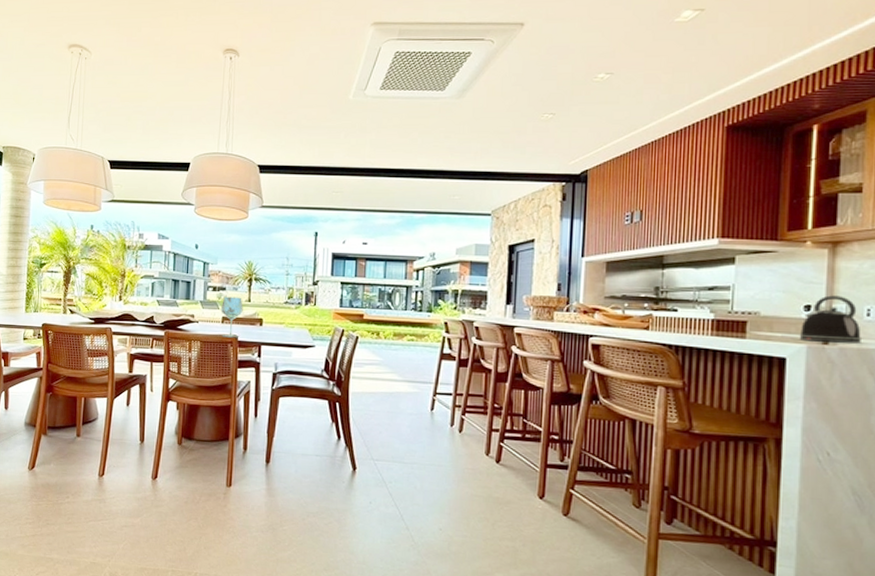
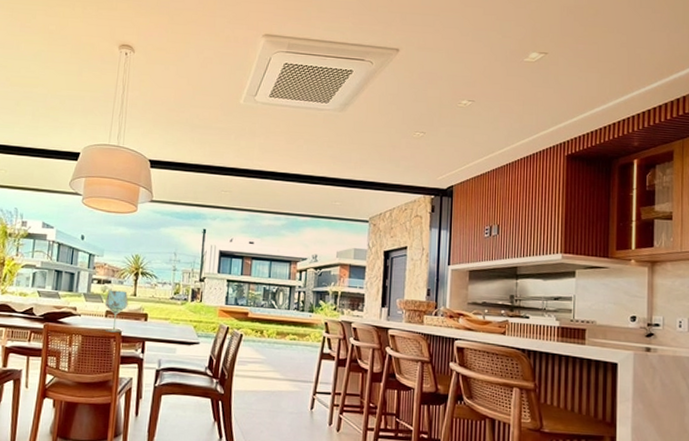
kettle: present [799,295,863,344] -> none [627,308,677,352]

